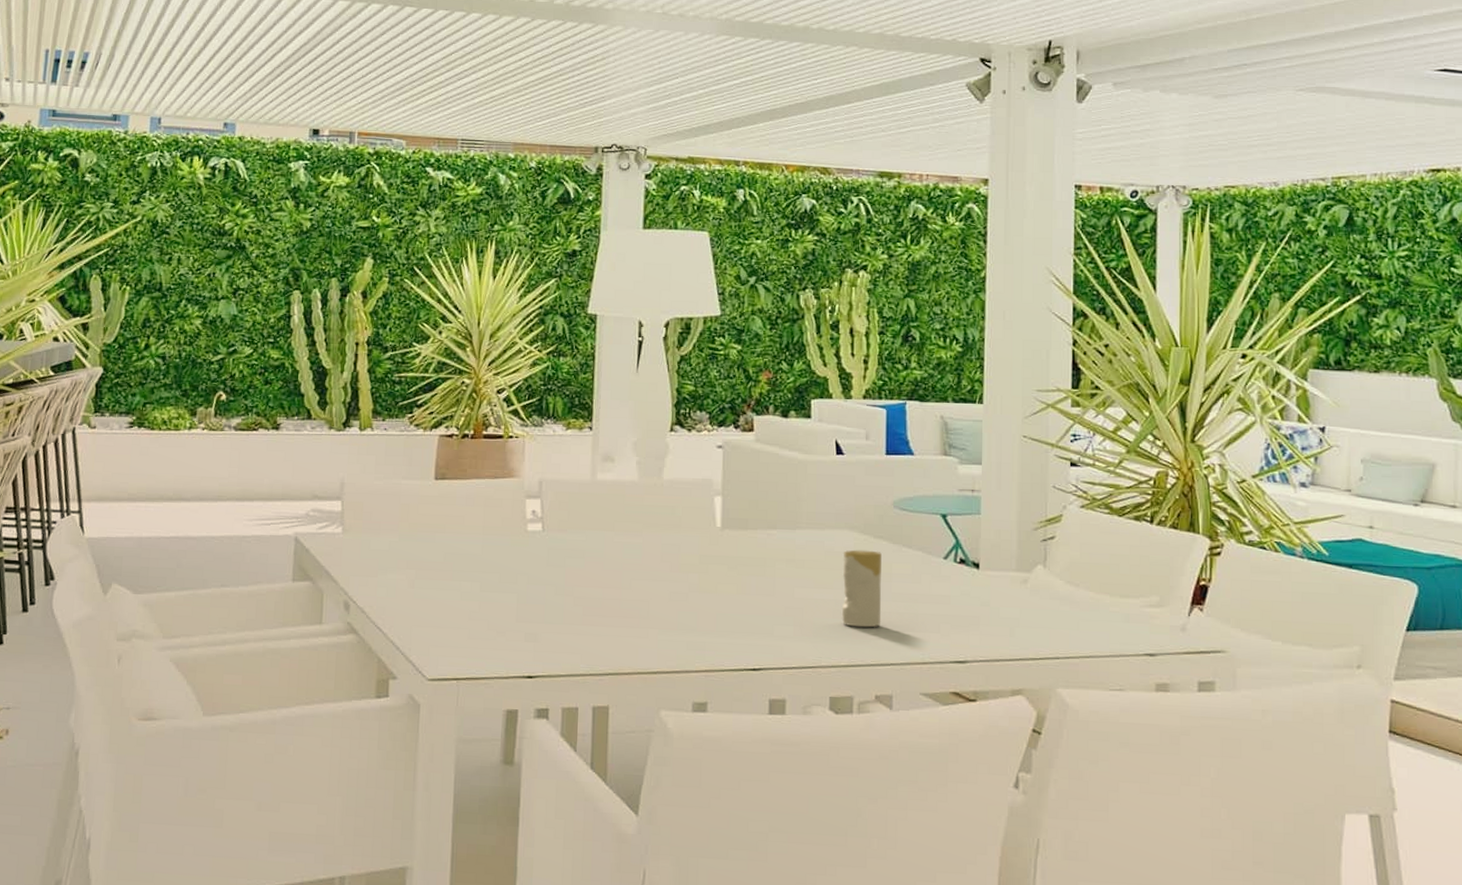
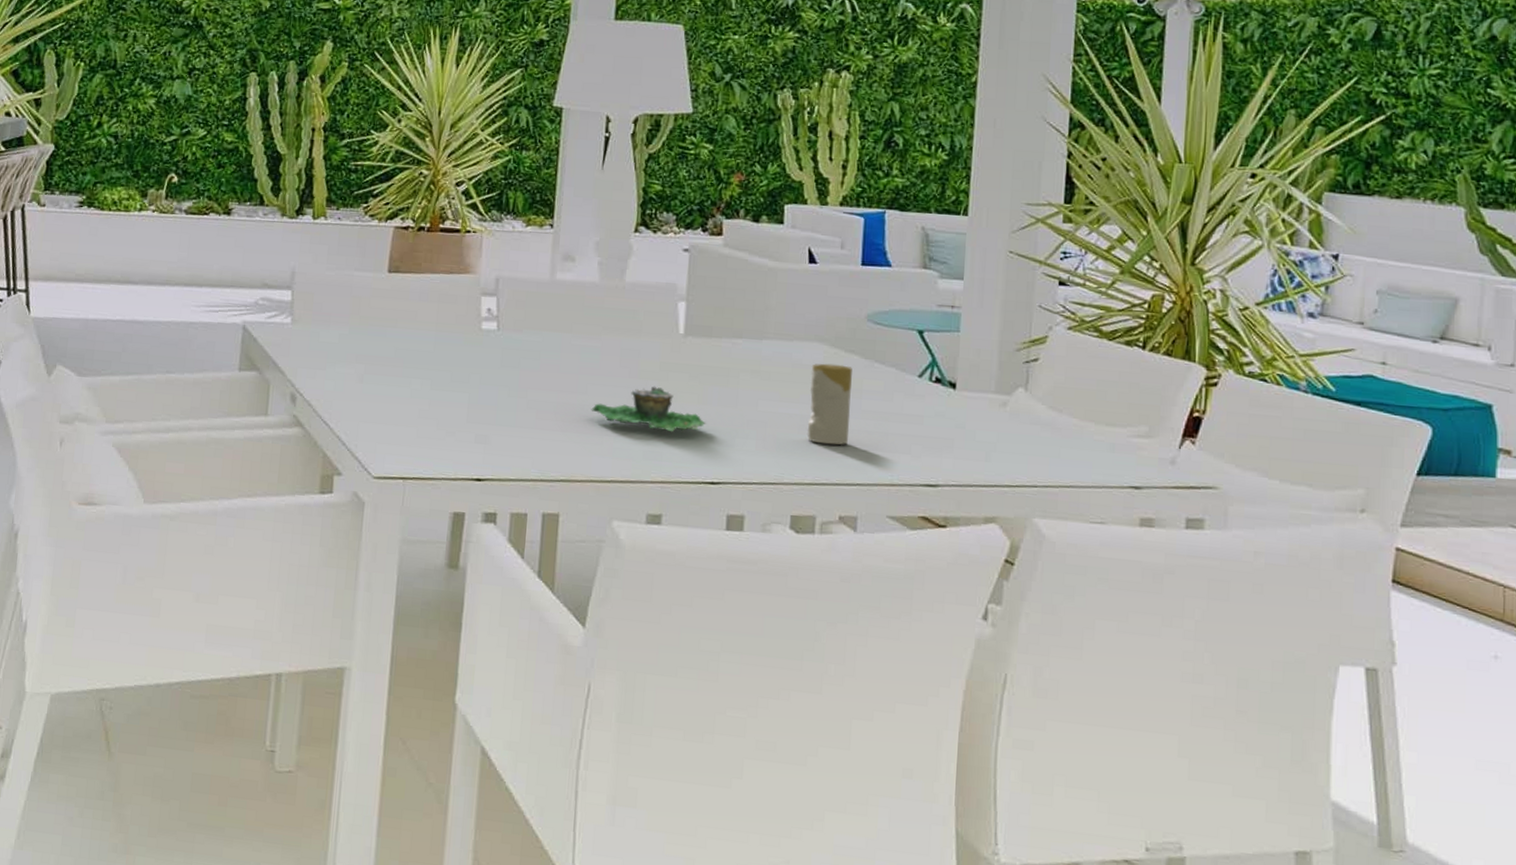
succulent planter: none [635,578,747,623] -> present [591,386,707,433]

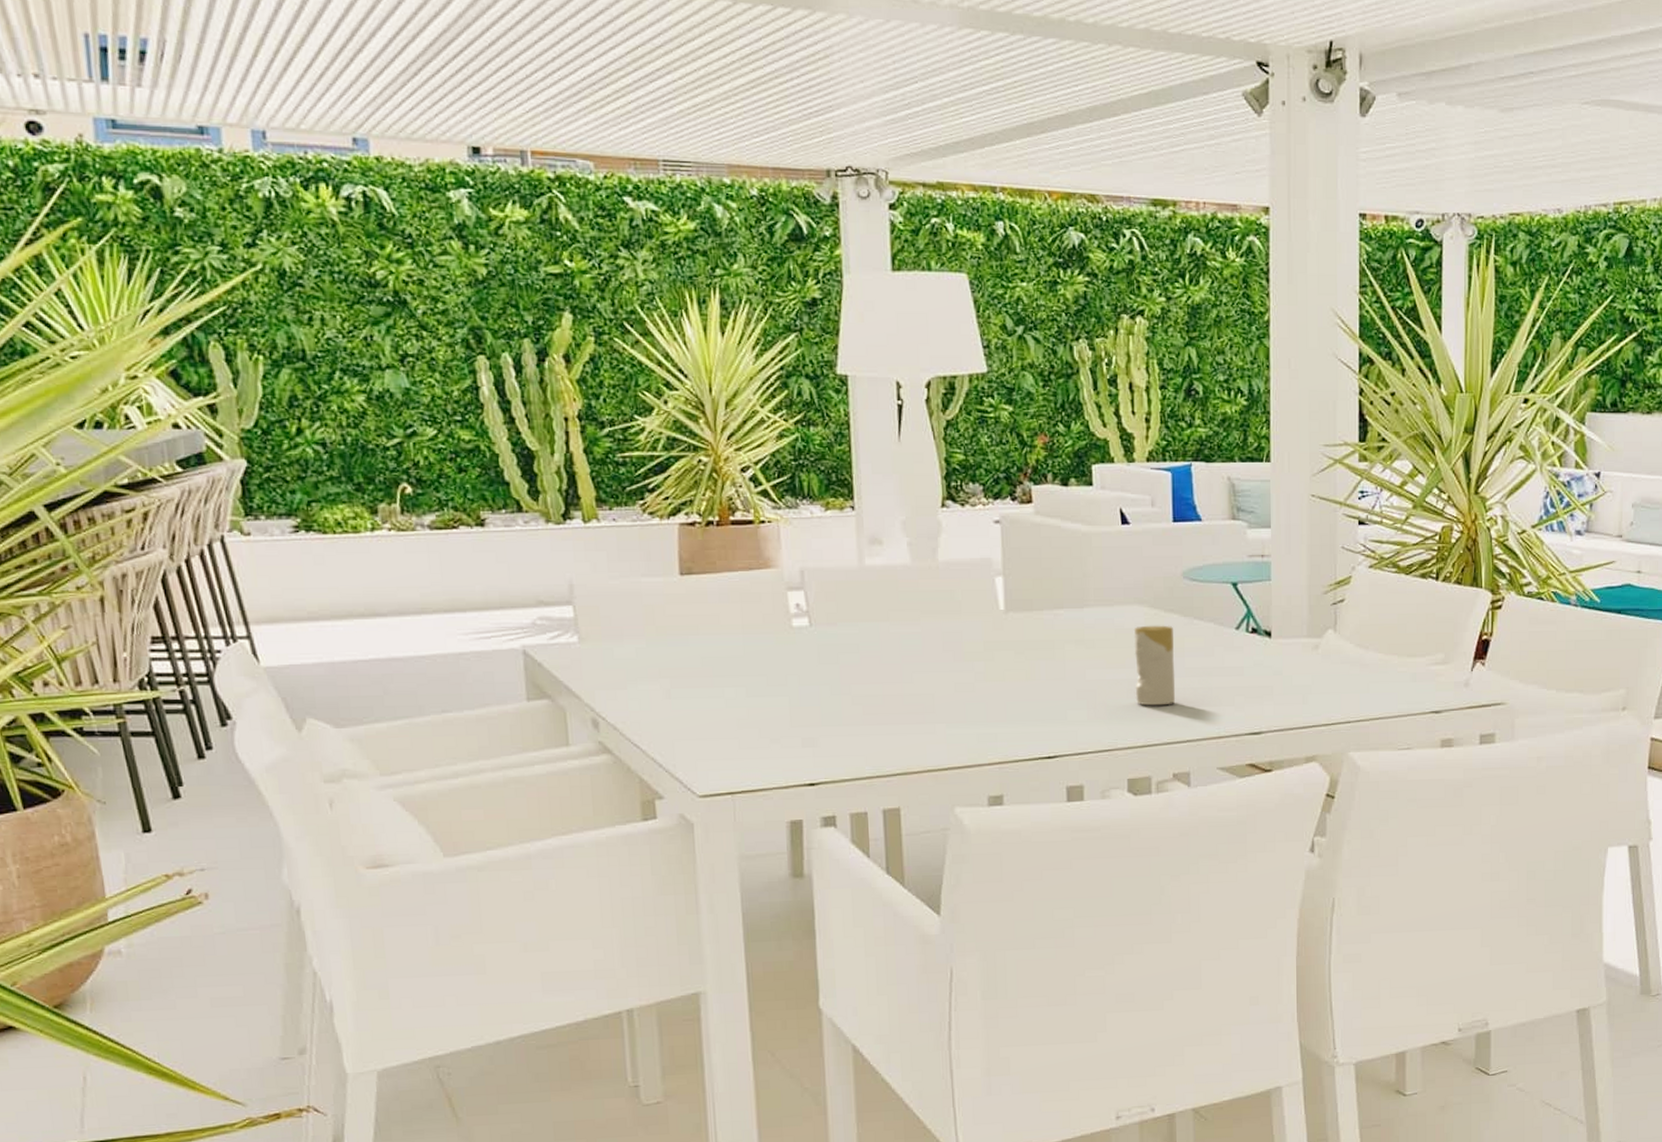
succulent planter: present [591,386,707,433] -> none [919,667,1038,712]

